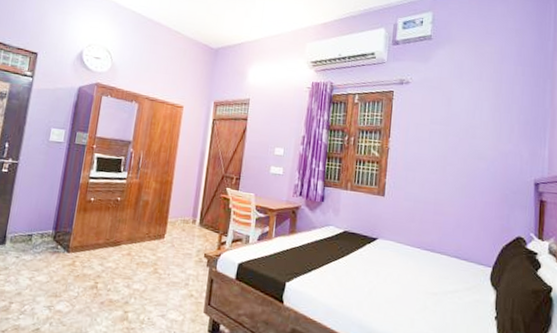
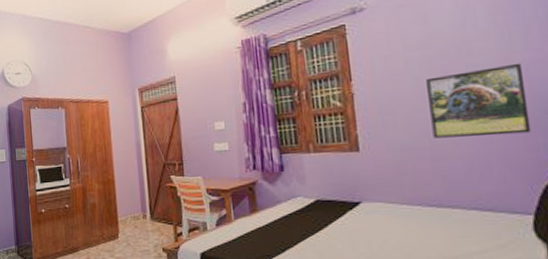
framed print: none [438,148,504,205] -> present [426,62,532,139]

